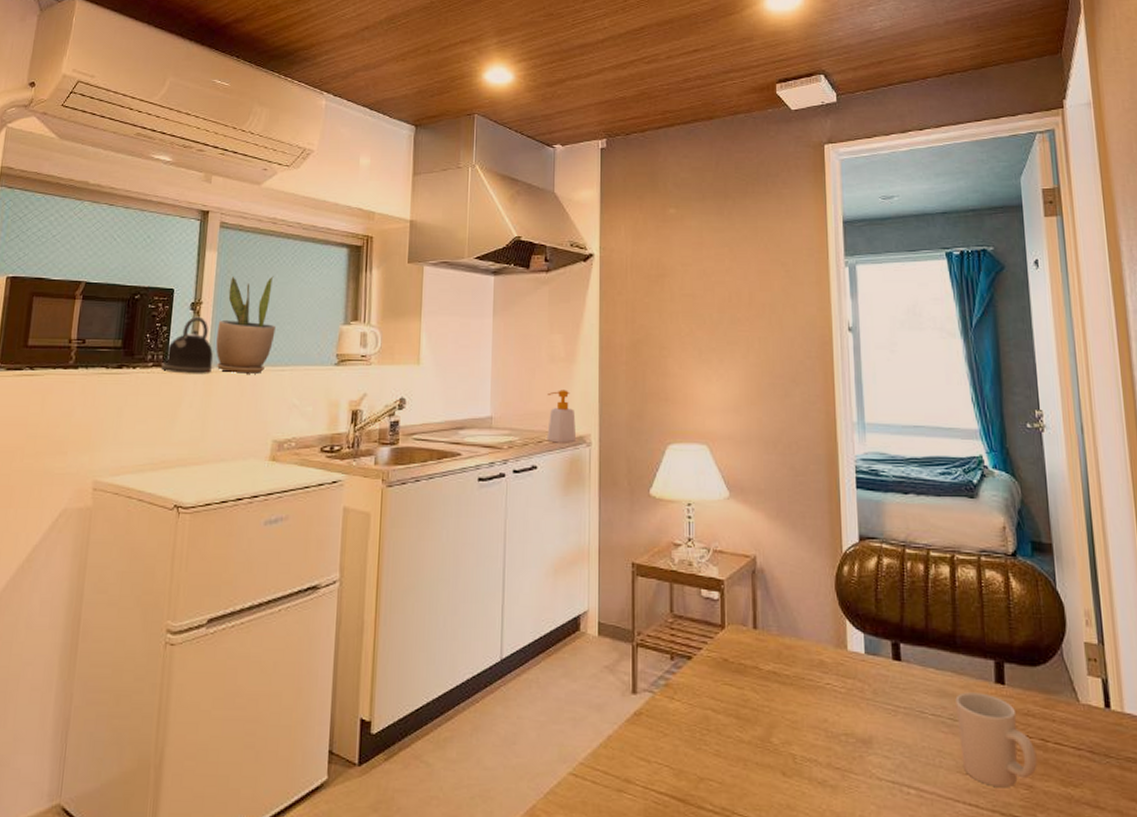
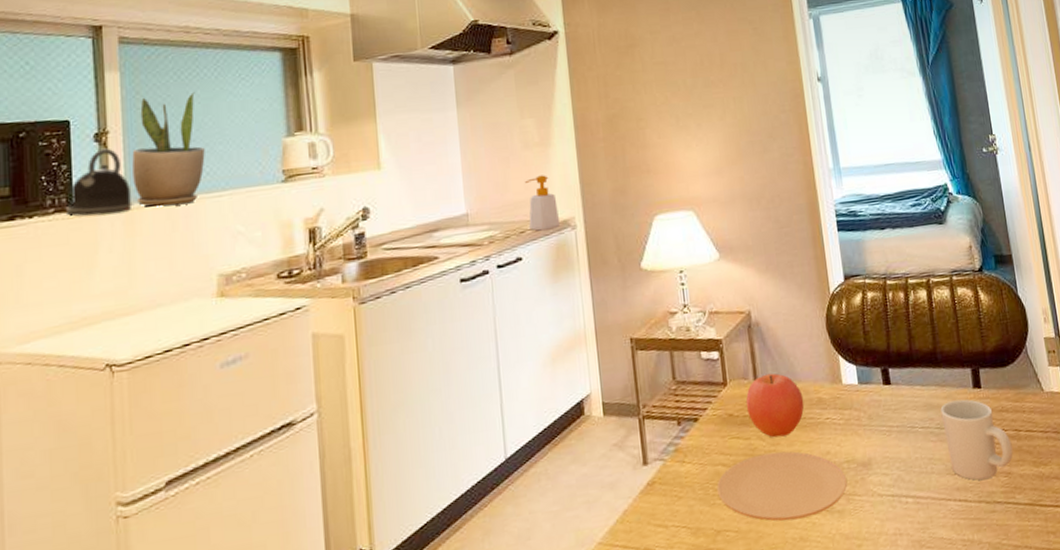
plate: none [704,707,844,785] -> present [717,451,848,522]
fruit: none [742,624,804,693] -> present [745,373,805,438]

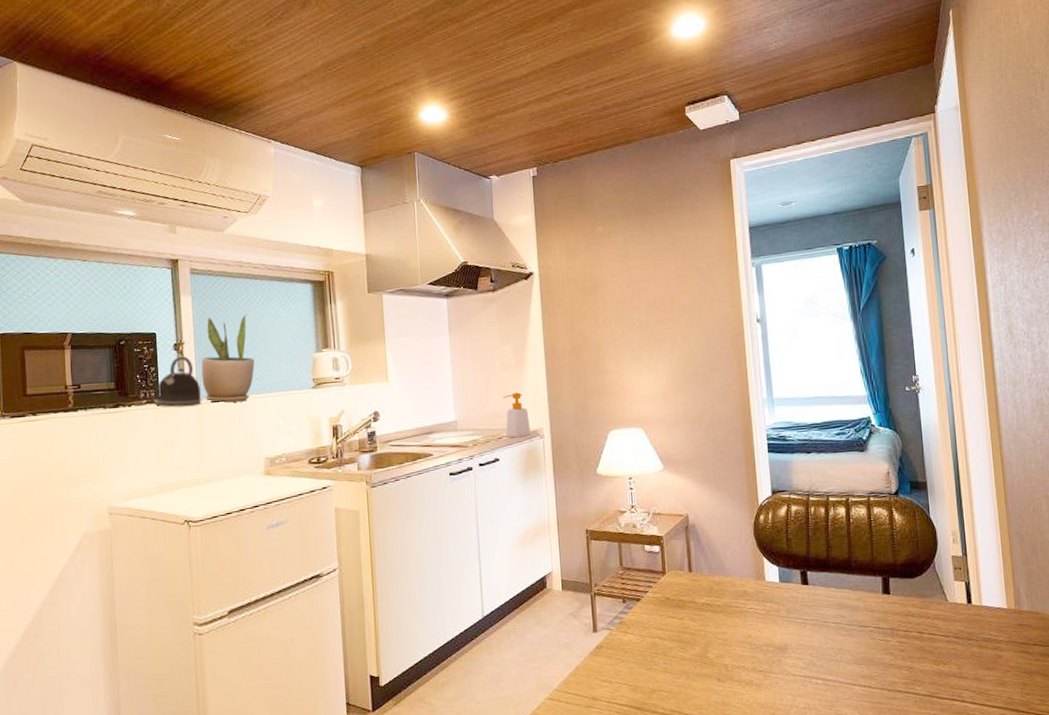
plate: present [717,451,848,522] -> none [654,631,766,688]
fruit: present [745,373,805,438] -> none [681,567,731,620]
mug: present [940,399,1013,481] -> none [851,602,916,672]

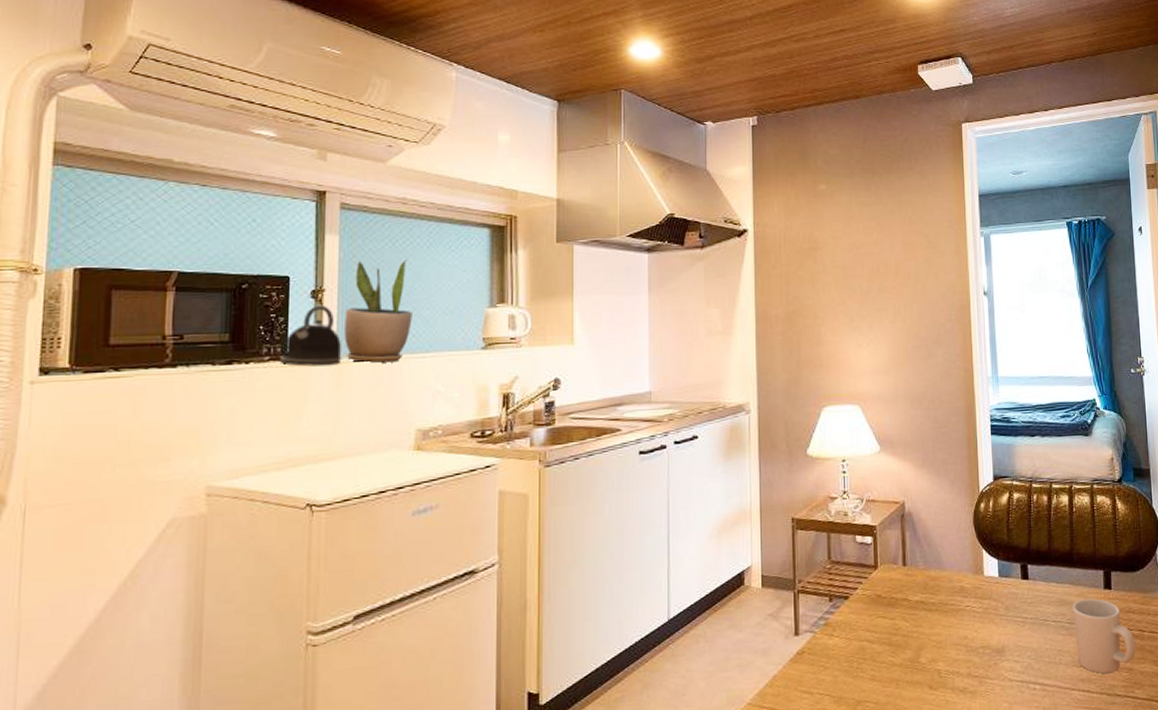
soap bottle: present [503,392,531,439] -> none [706,361,736,414]
mug: none [851,602,916,672] -> present [1072,598,1136,674]

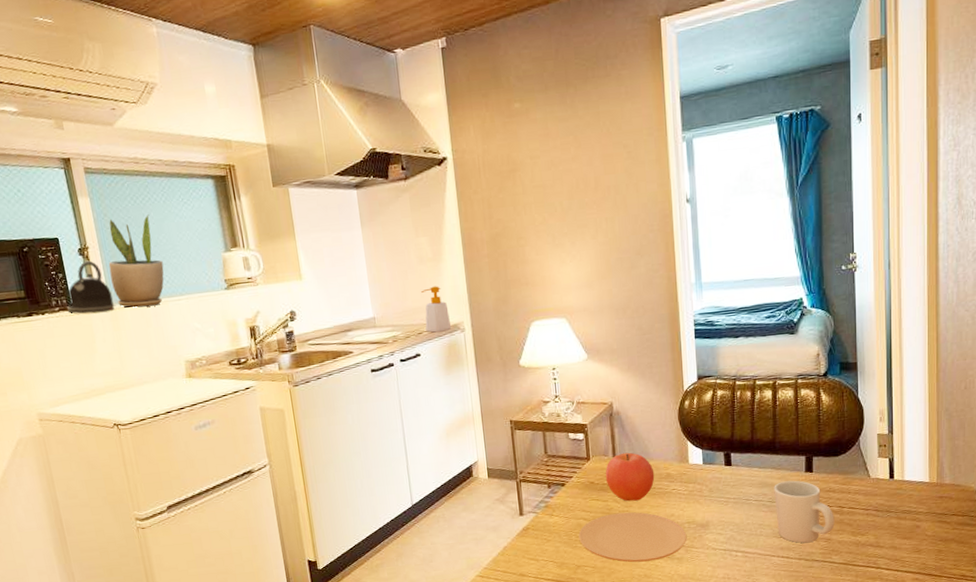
soap bottle: none [706,361,736,414] -> present [421,286,452,334]
plate: none [861,632,981,697] -> present [578,512,687,563]
fruit: none [893,560,947,620] -> present [605,452,655,502]

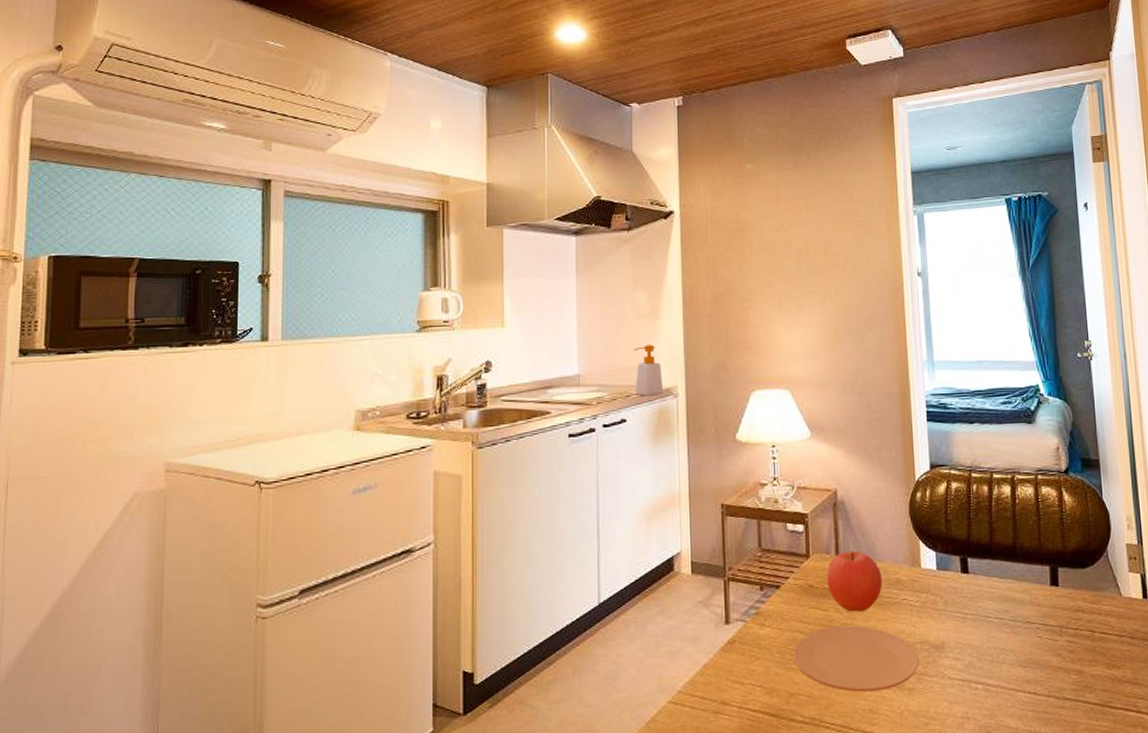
kettle: present [66,260,115,315] -> none [230,289,287,349]
potted plant: present [108,214,165,308] -> none [289,245,351,345]
mug: present [774,480,835,544] -> none [1016,595,1086,676]

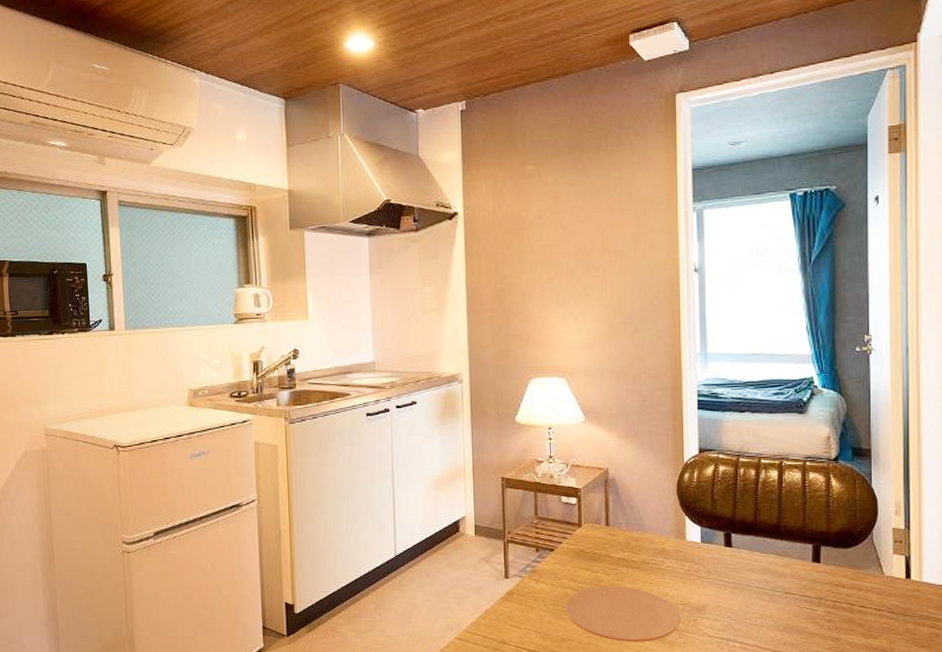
soap bottle: present [634,344,664,397] -> none [423,336,450,383]
fruit: present [826,550,883,612] -> none [596,522,649,575]

